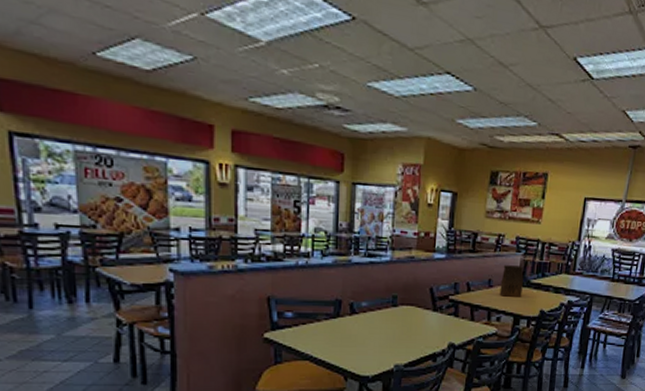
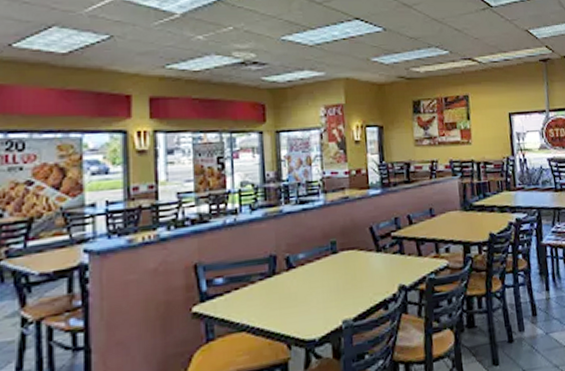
paper bag: present [500,265,524,297] -> none [442,189,467,225]

